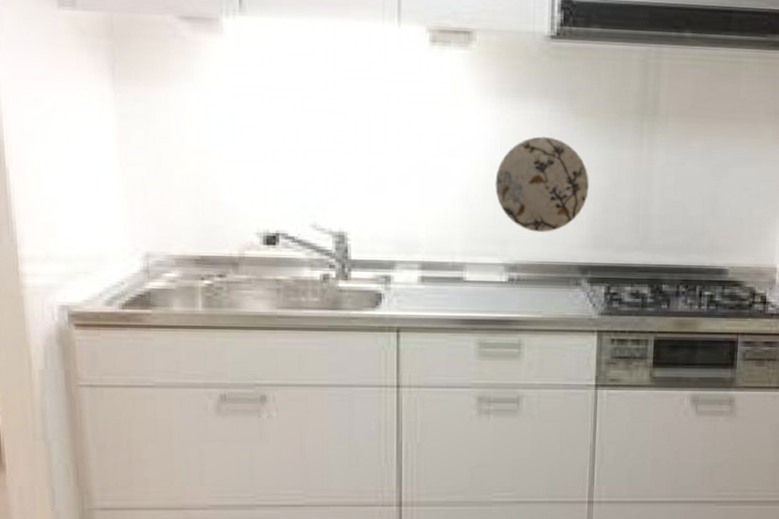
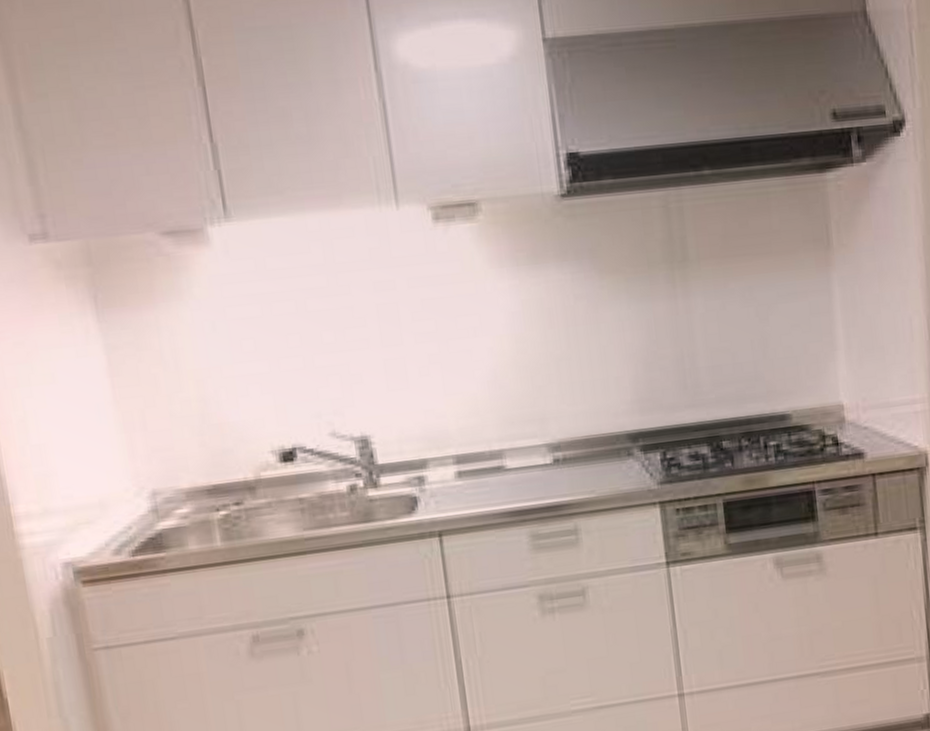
decorative plate: present [495,136,589,232] -> none [523,301,627,405]

